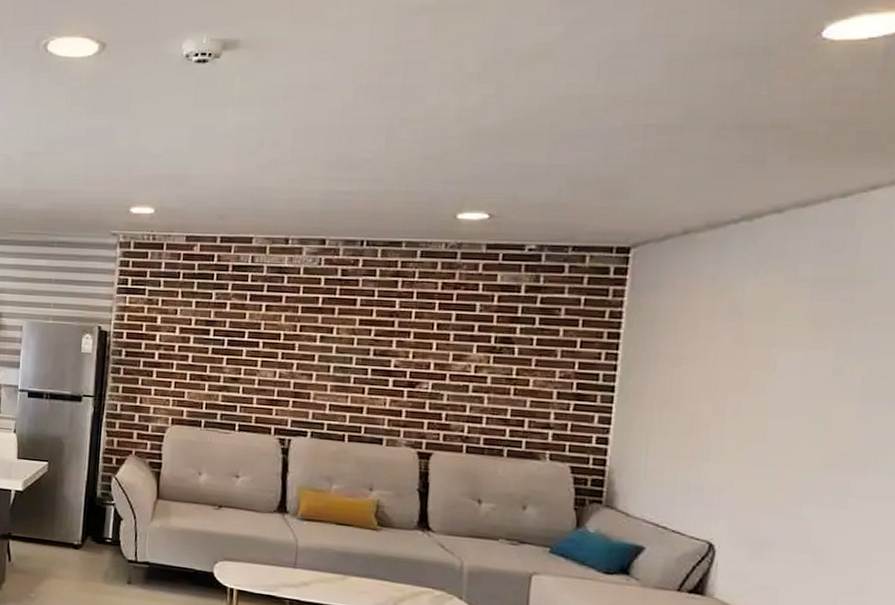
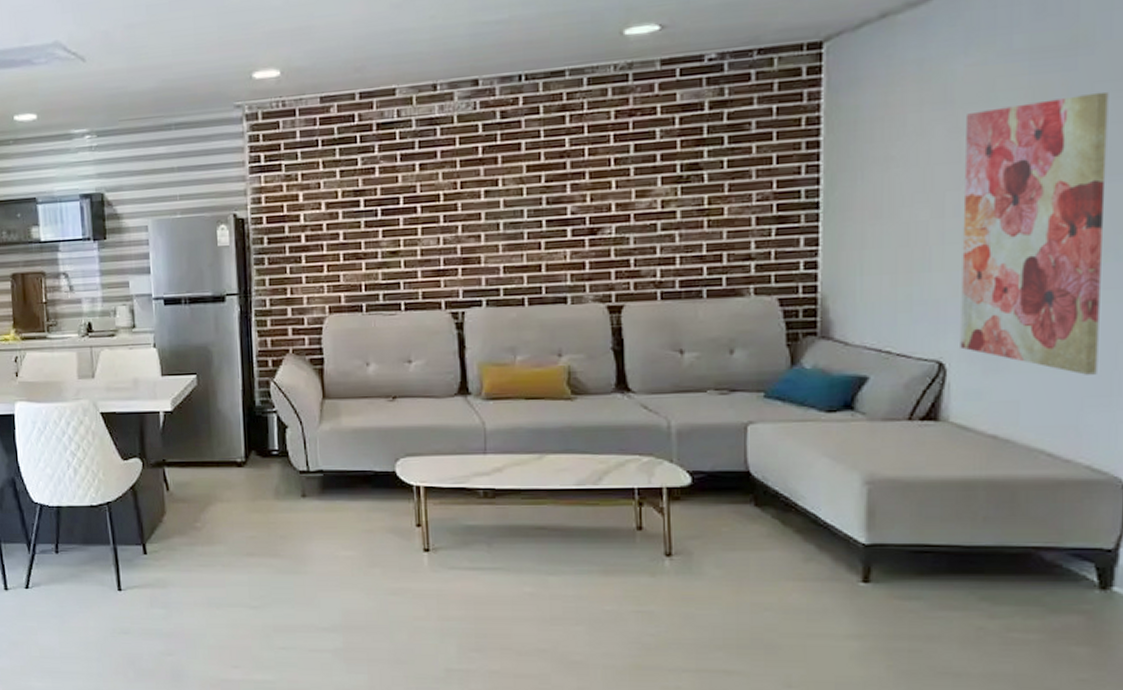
wall art: none [730,324,880,574] -> present [960,91,1109,375]

